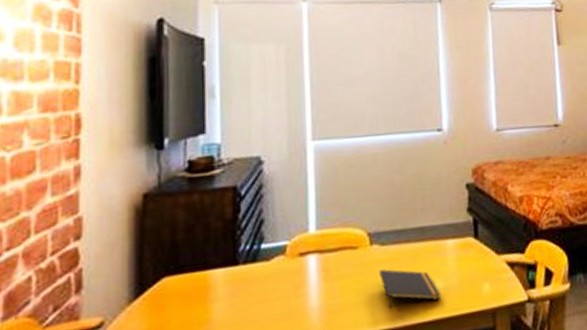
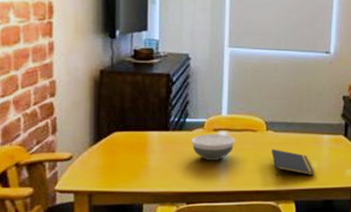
bowl: none [269,259,329,300] -> present [191,133,235,160]

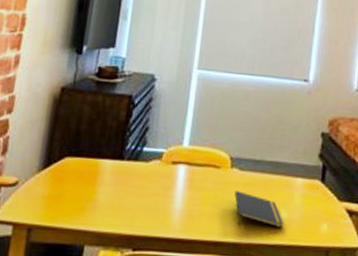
bowl: present [191,133,235,160] -> none [146,167,195,200]

